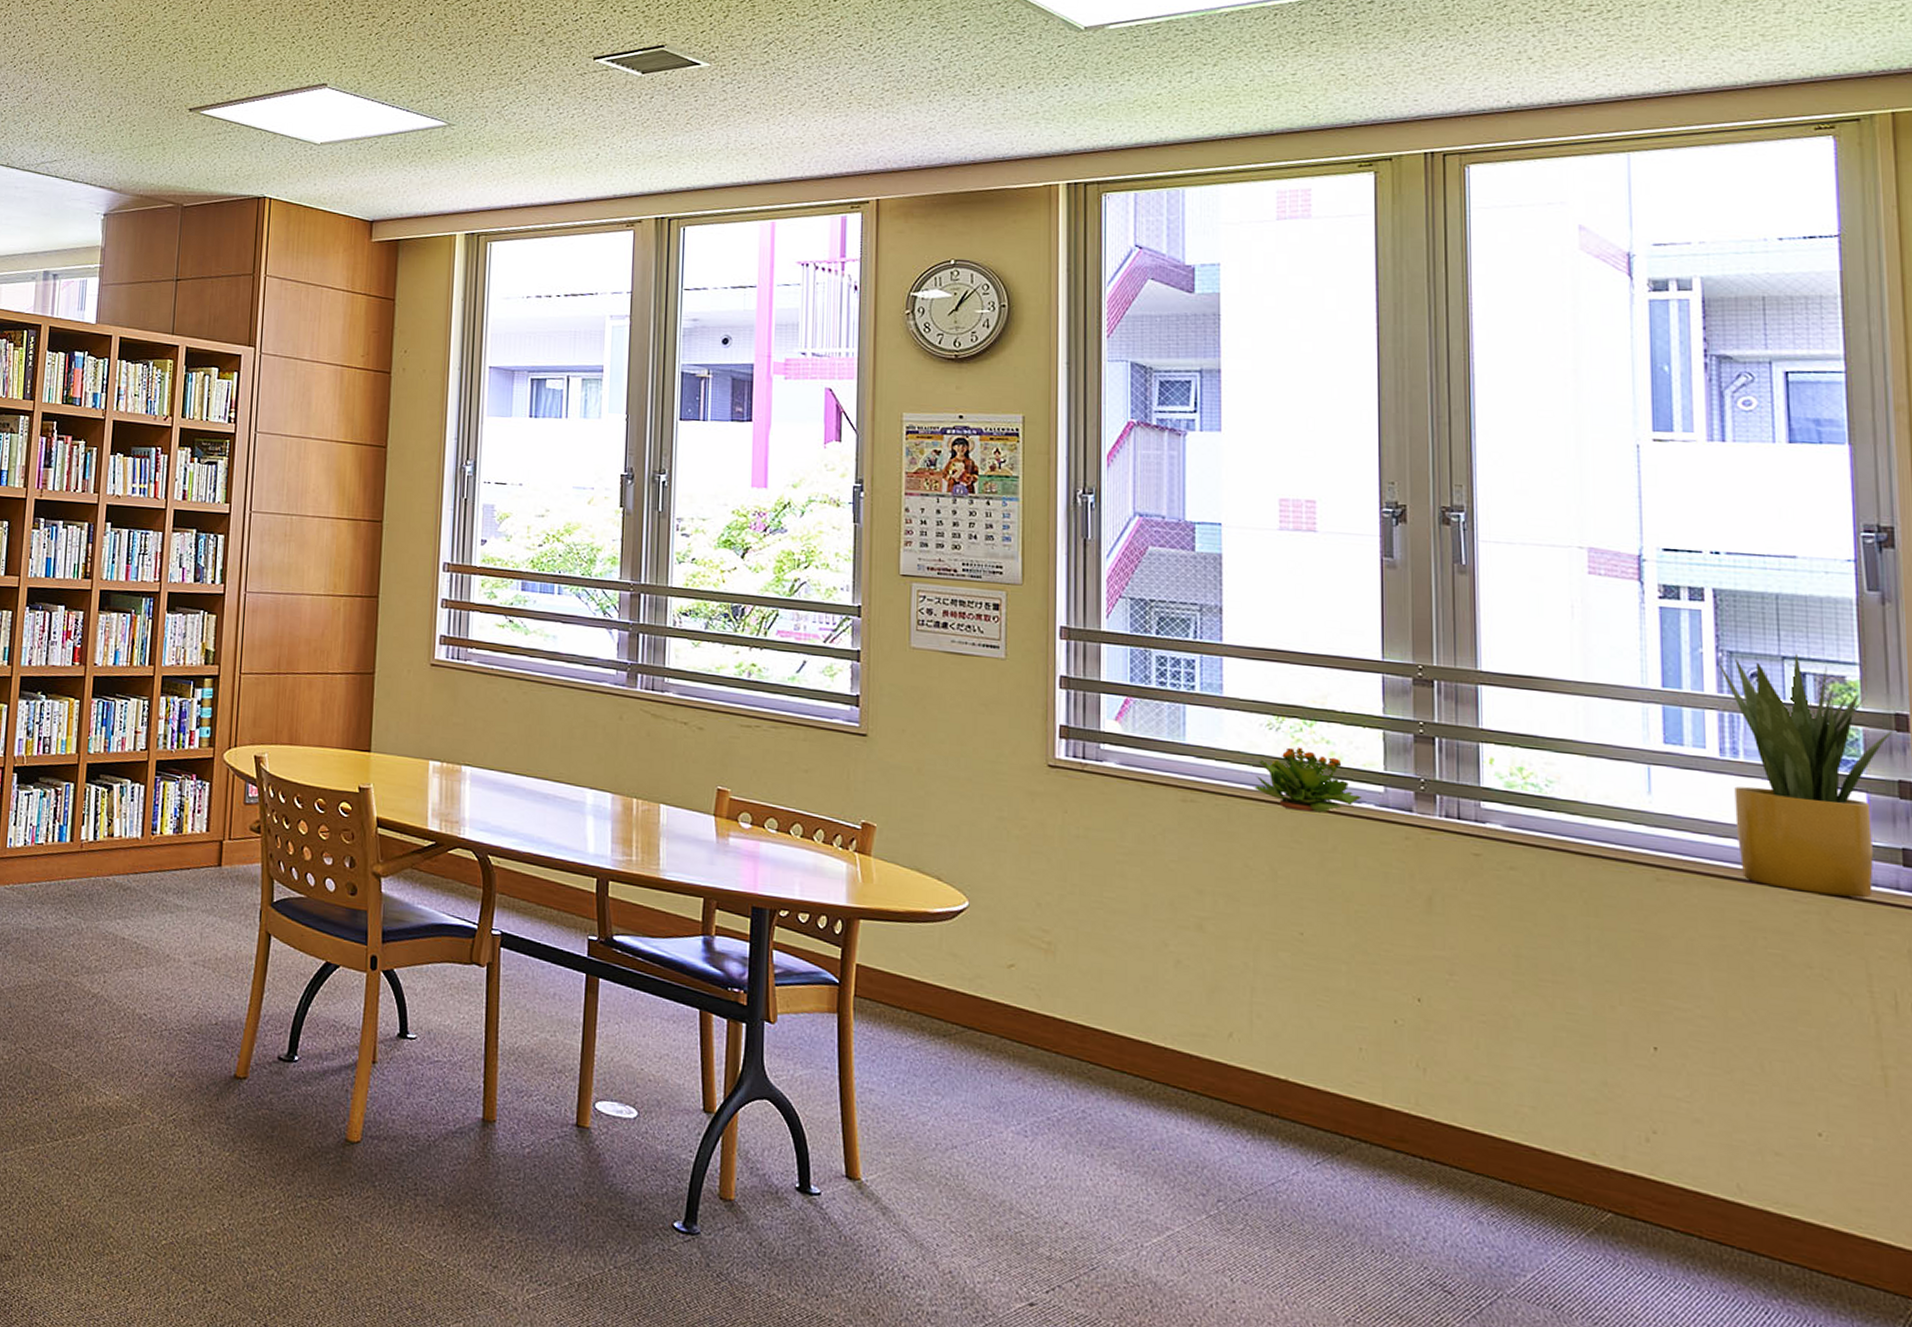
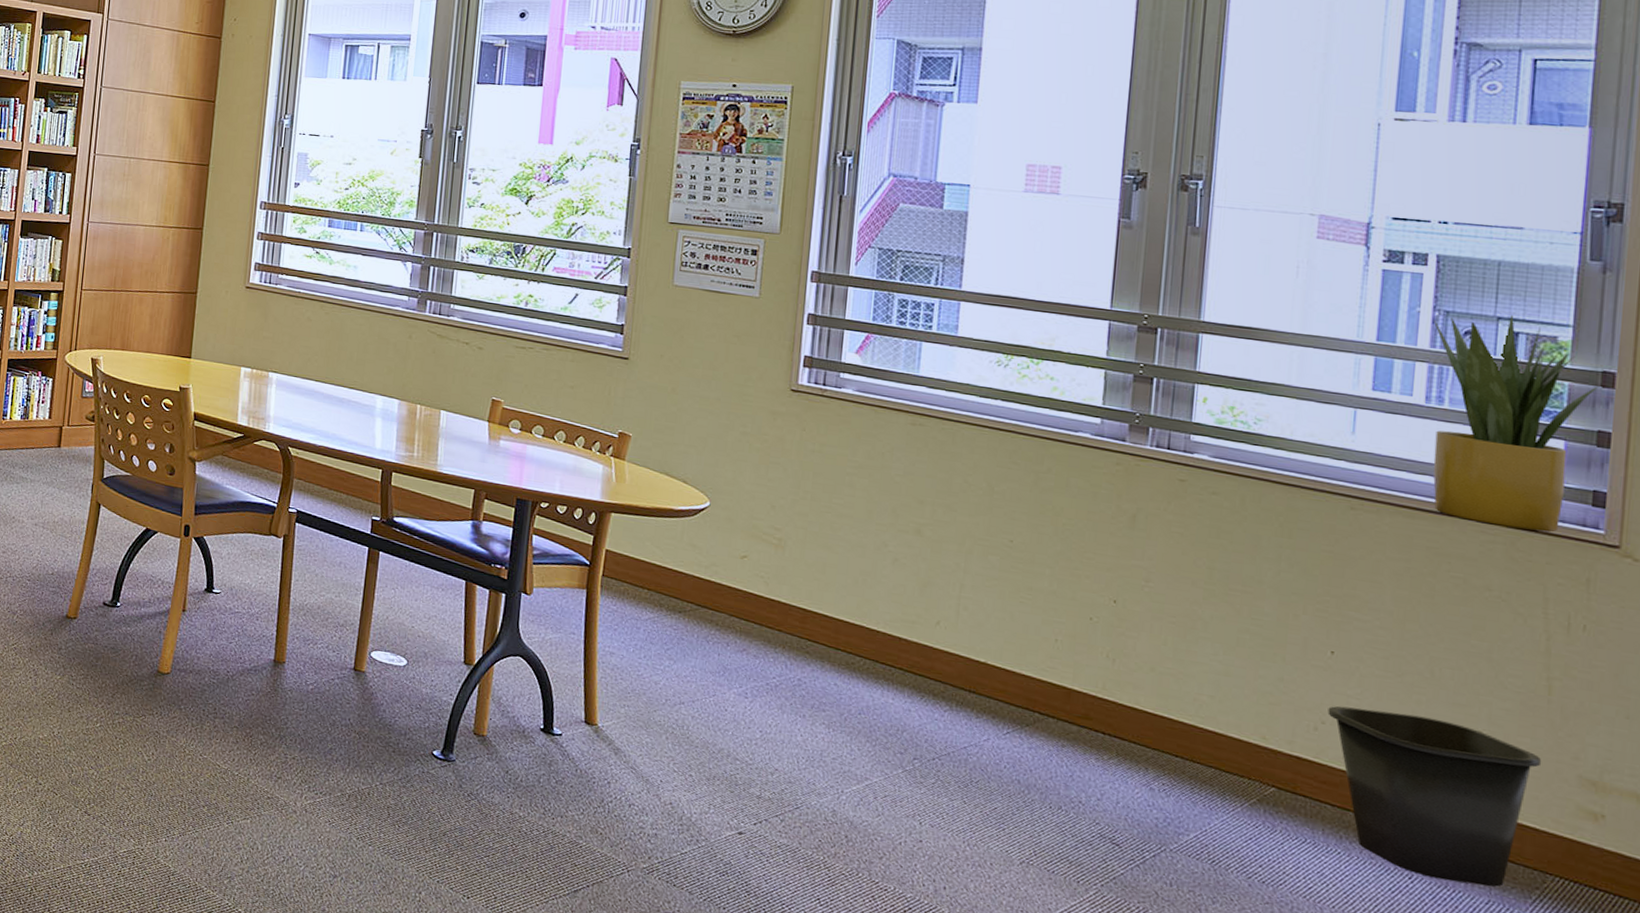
potted flower: present [1254,747,1361,813] -> none [979,382,1079,439]
waste bin: none [1658,1111,1888,1318] -> present [1327,706,1542,887]

